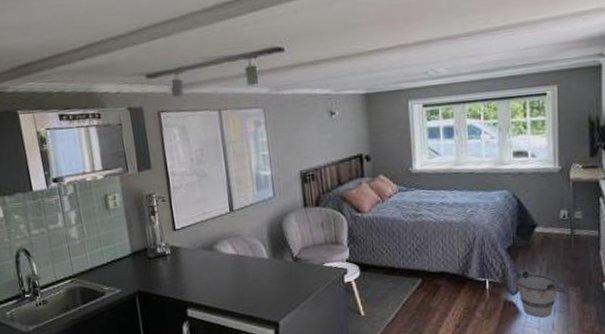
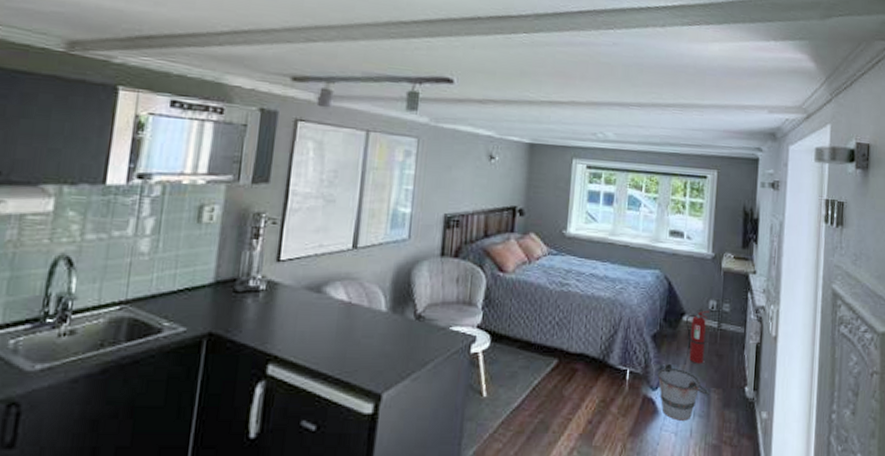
fire extinguisher: none [539,218,561,268] -> present [686,307,710,364]

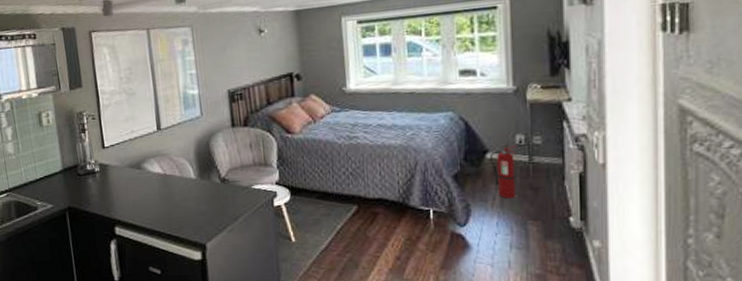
bucket: present [657,363,711,421] -> none [464,200,528,253]

